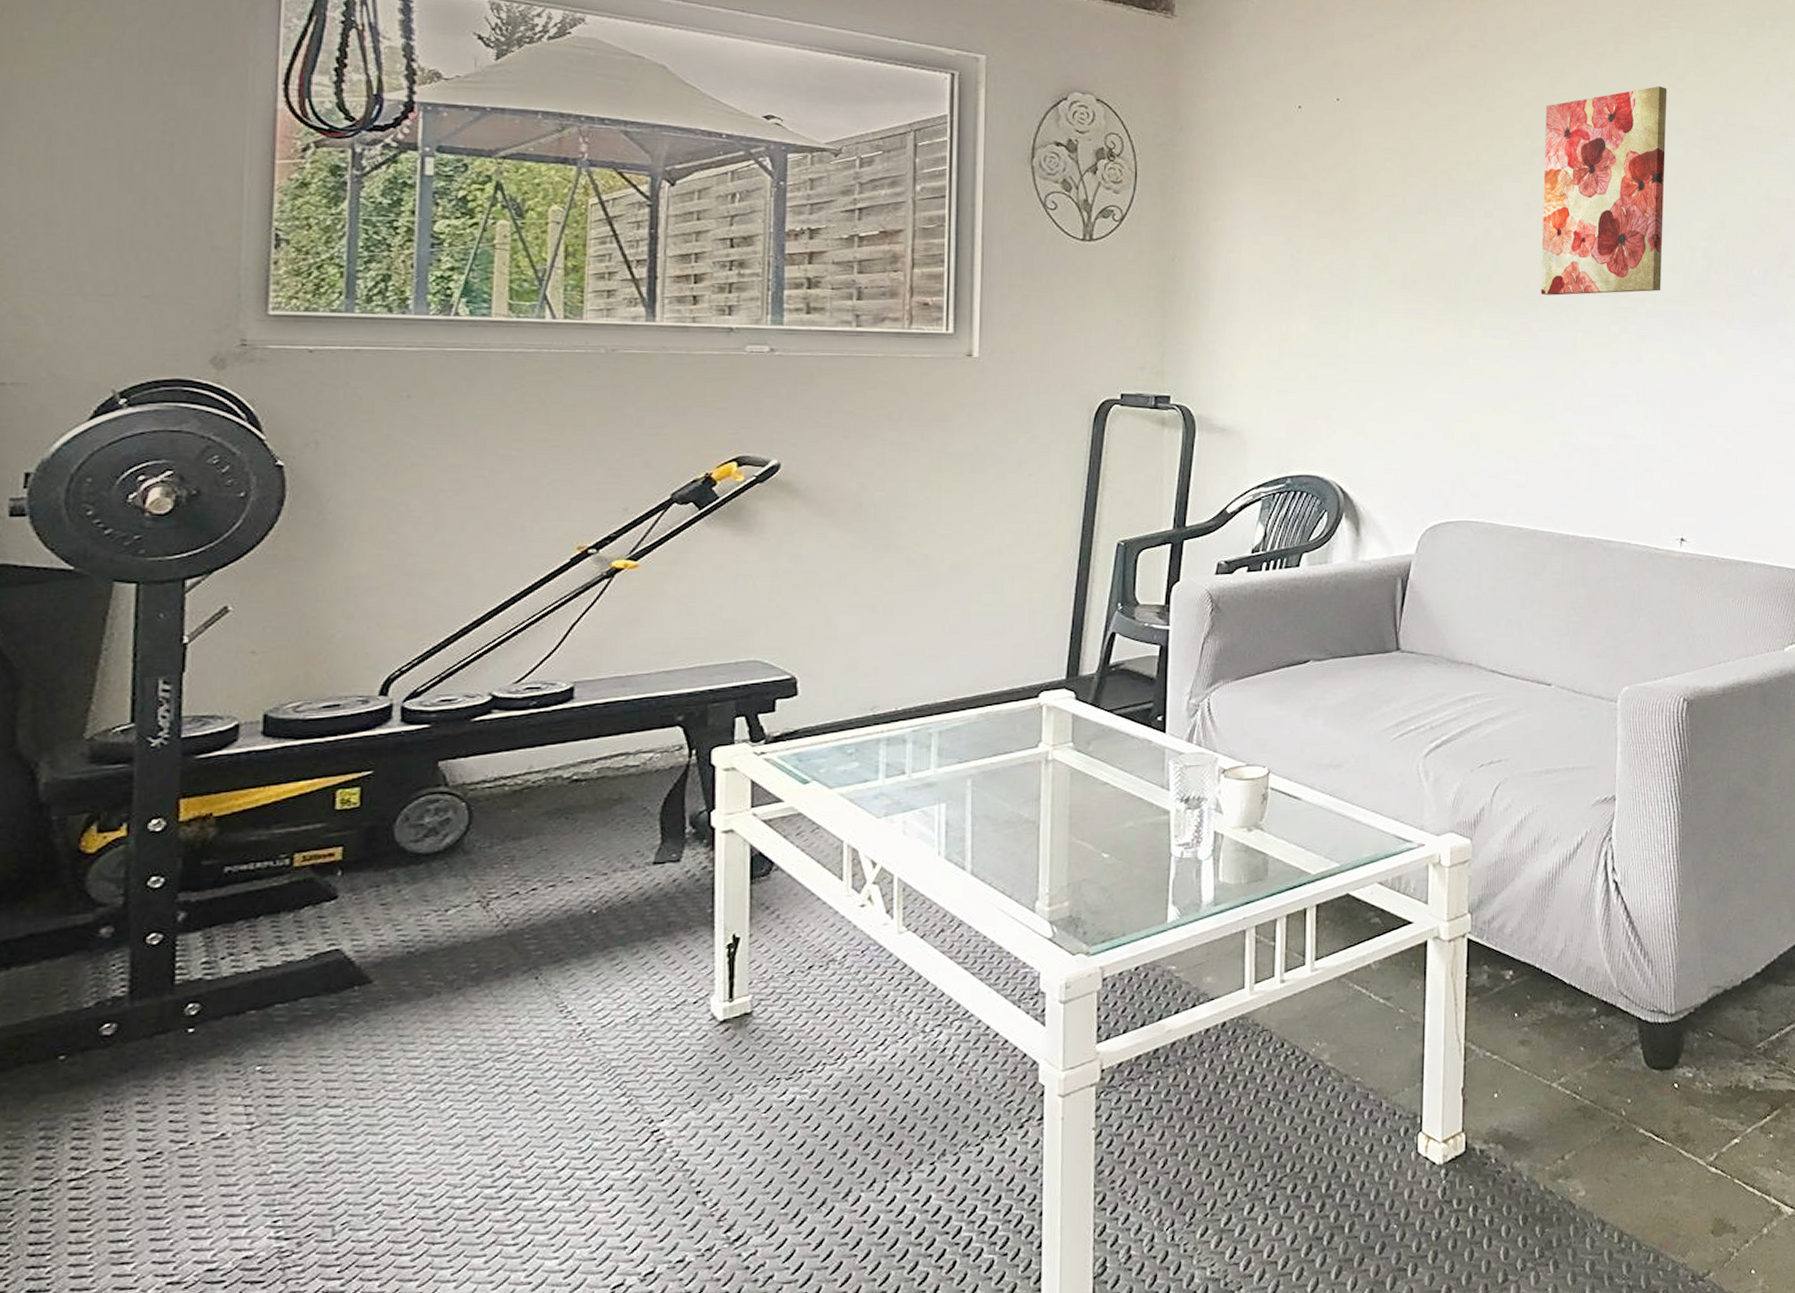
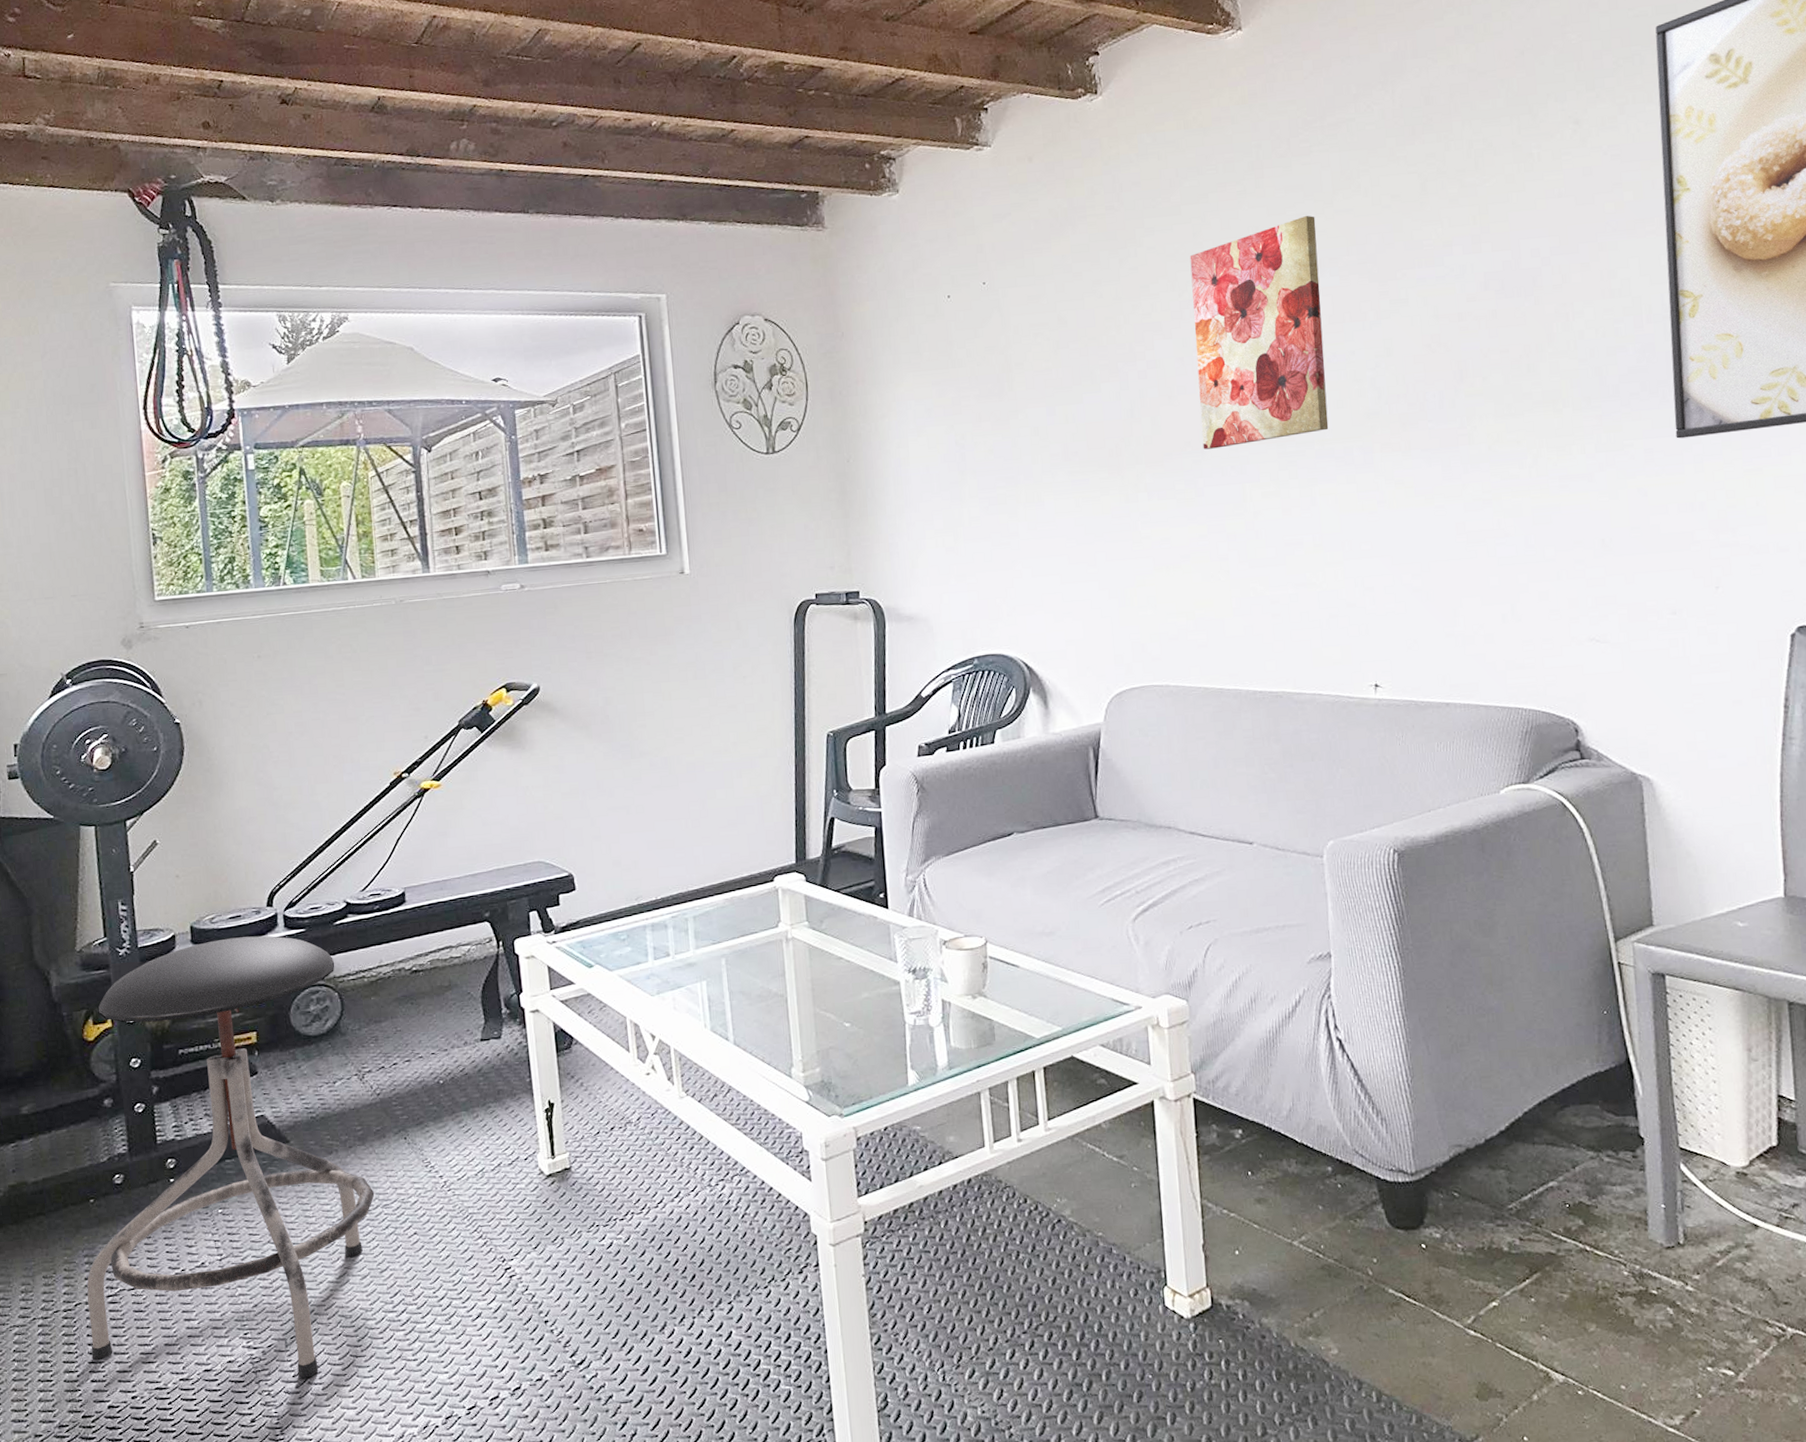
stool: none [32,730,485,1275] -> present [87,935,375,1379]

